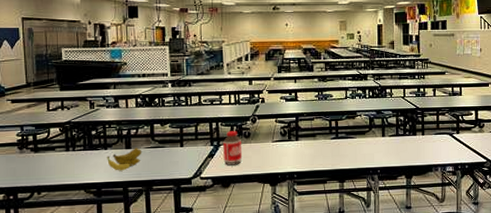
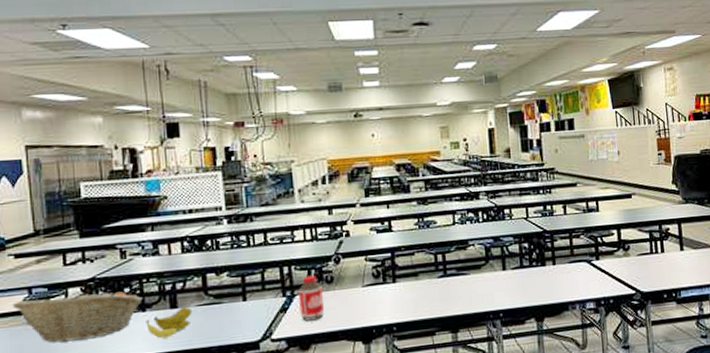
fruit basket: none [9,129,105,169] -> present [13,289,143,343]

